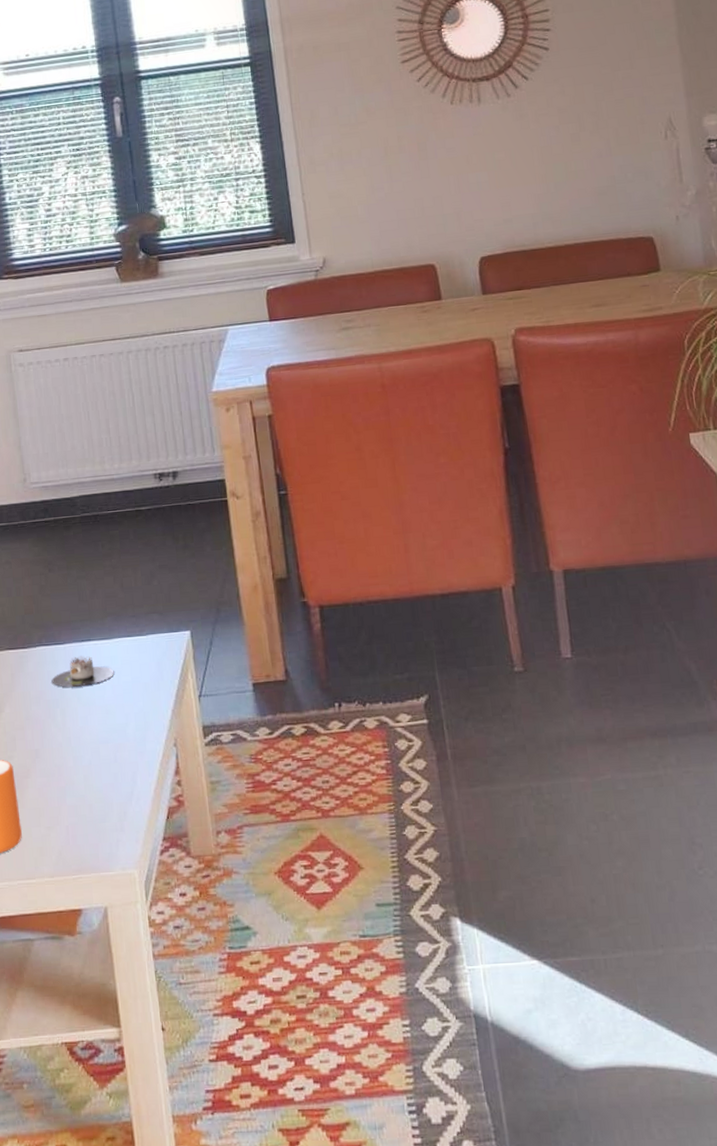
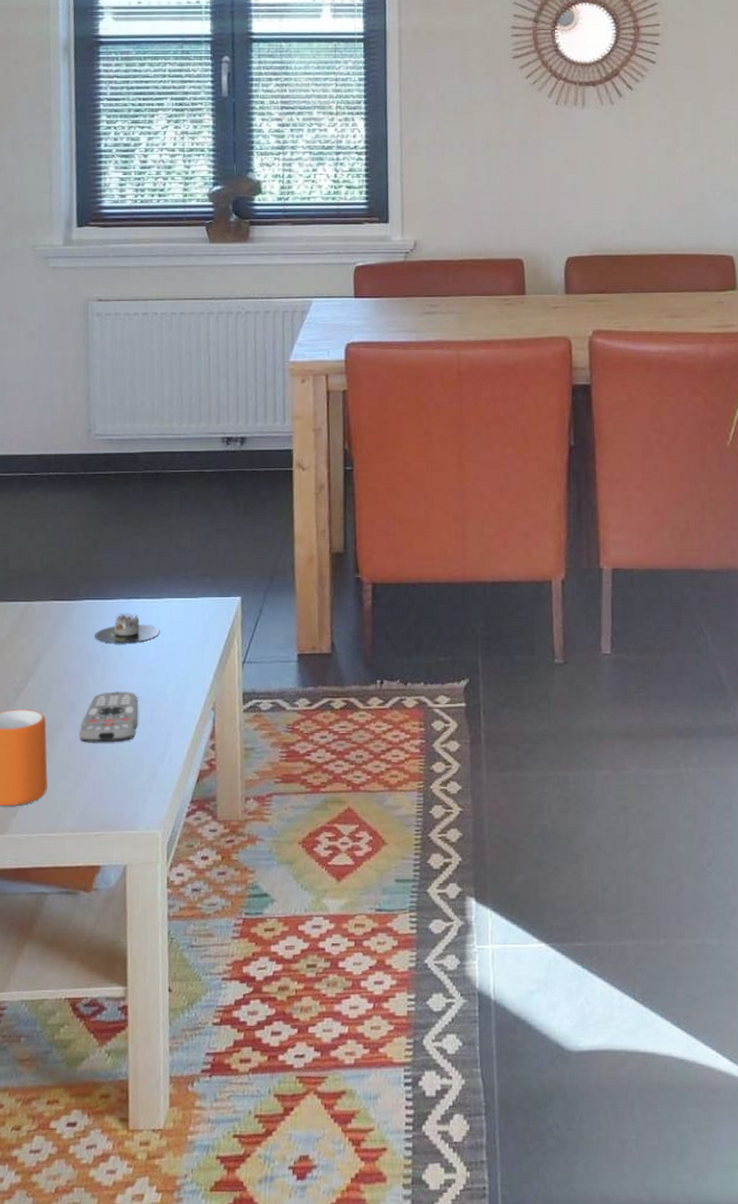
remote control: none [46,734,103,788] -> present [78,691,138,743]

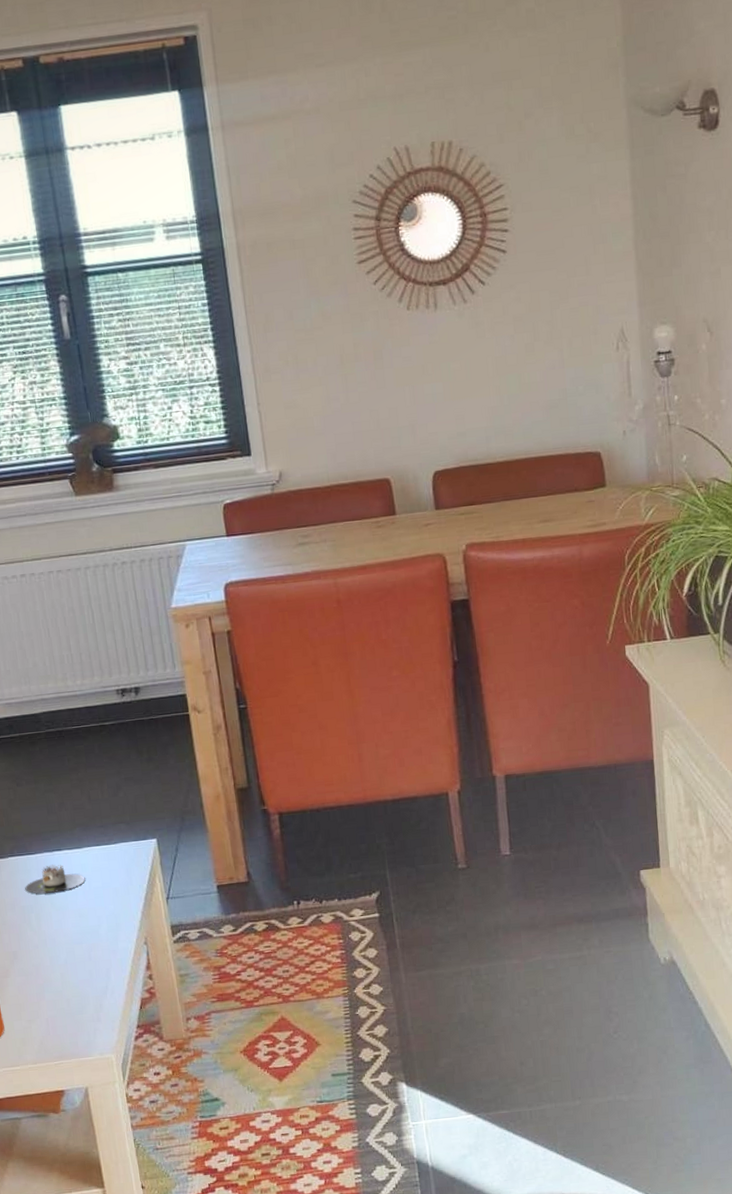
remote control: present [78,691,138,743] -> none [25,936,78,986]

